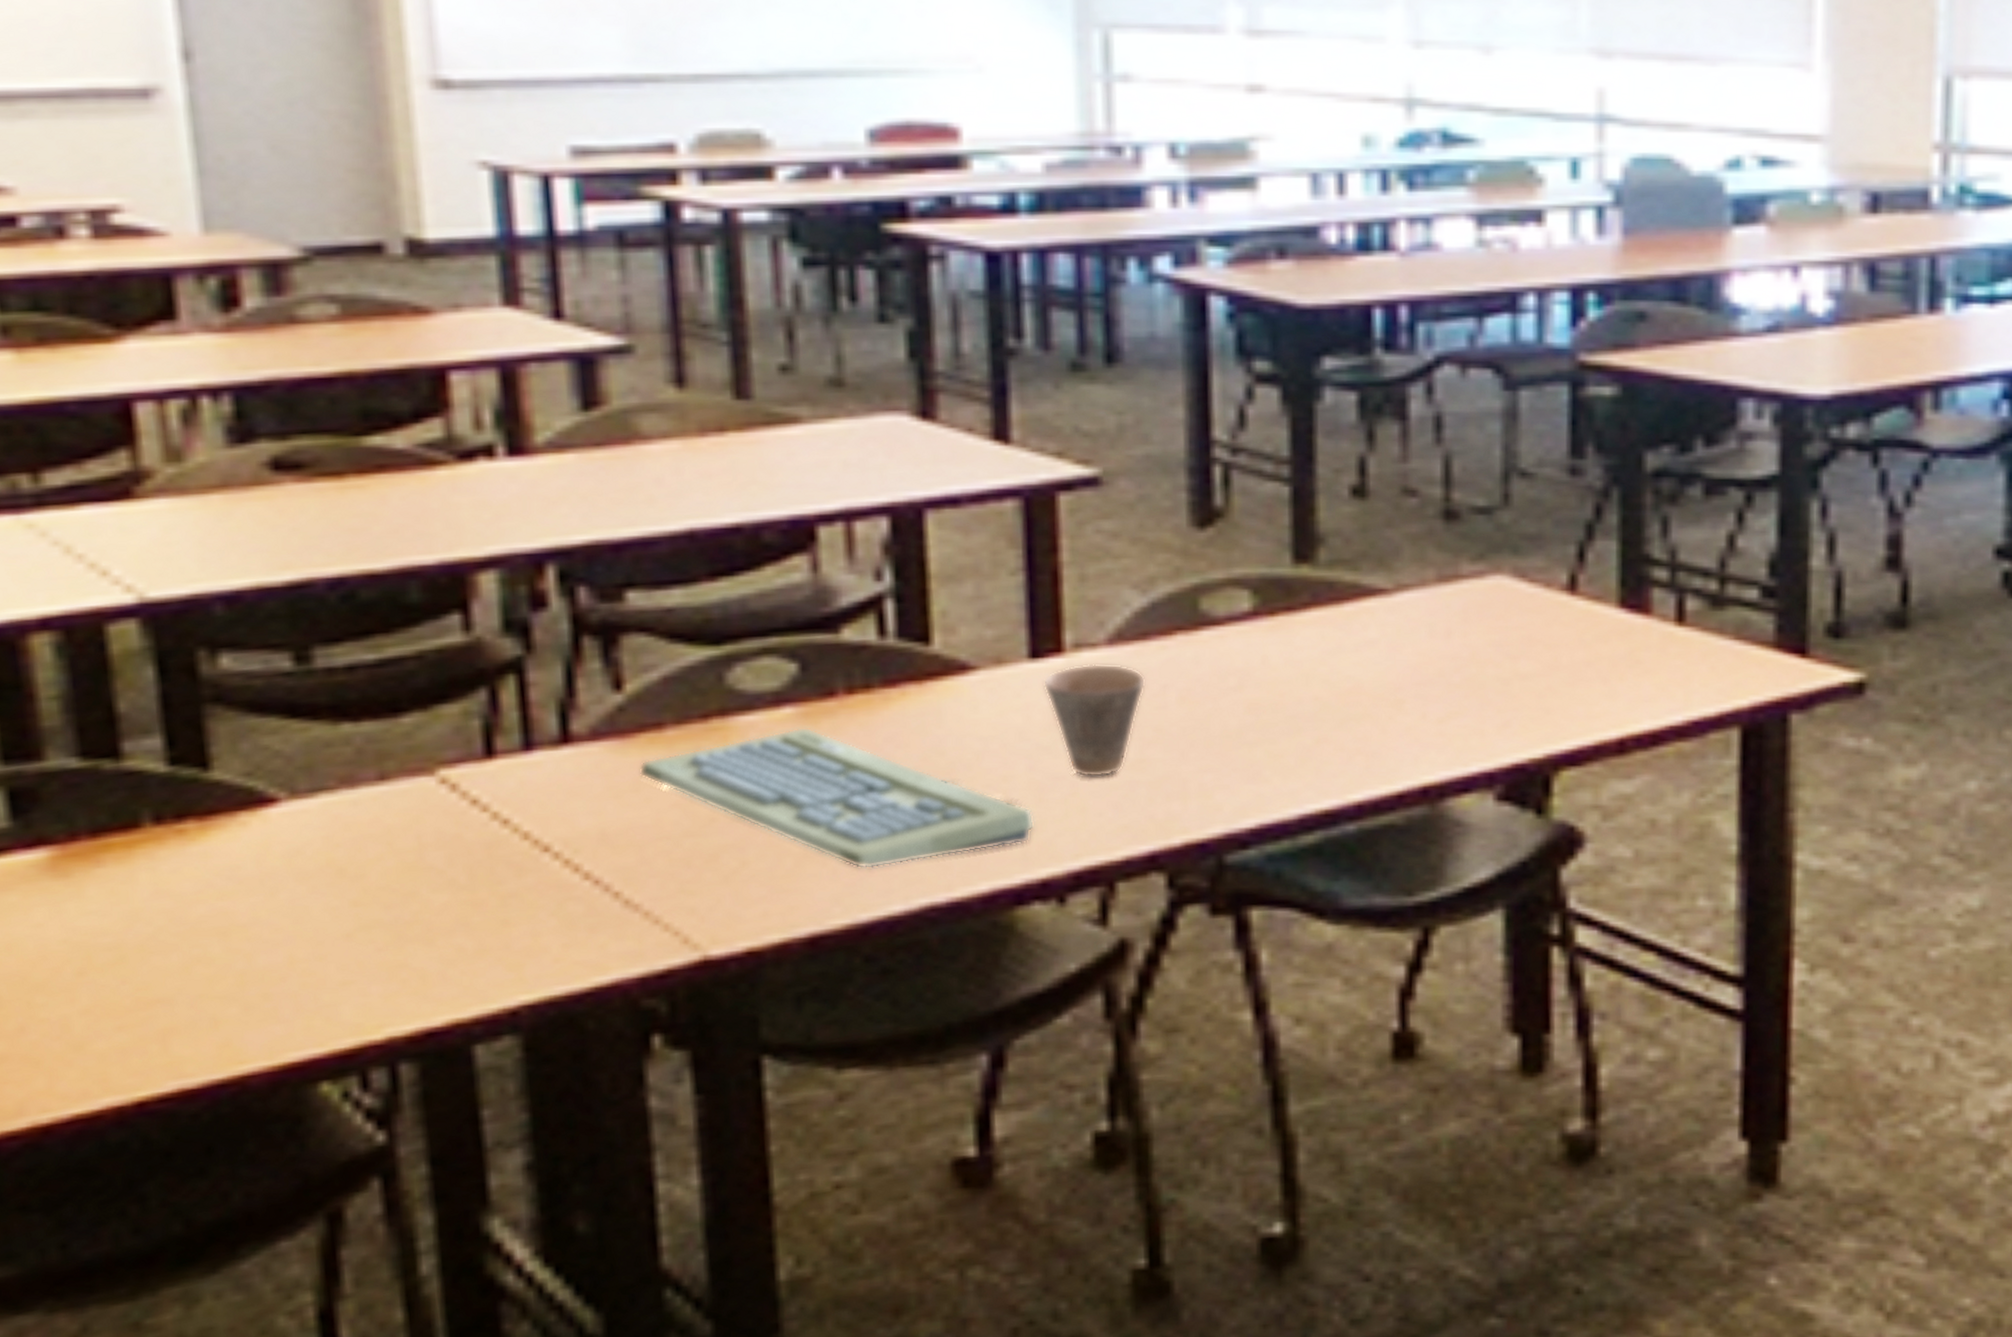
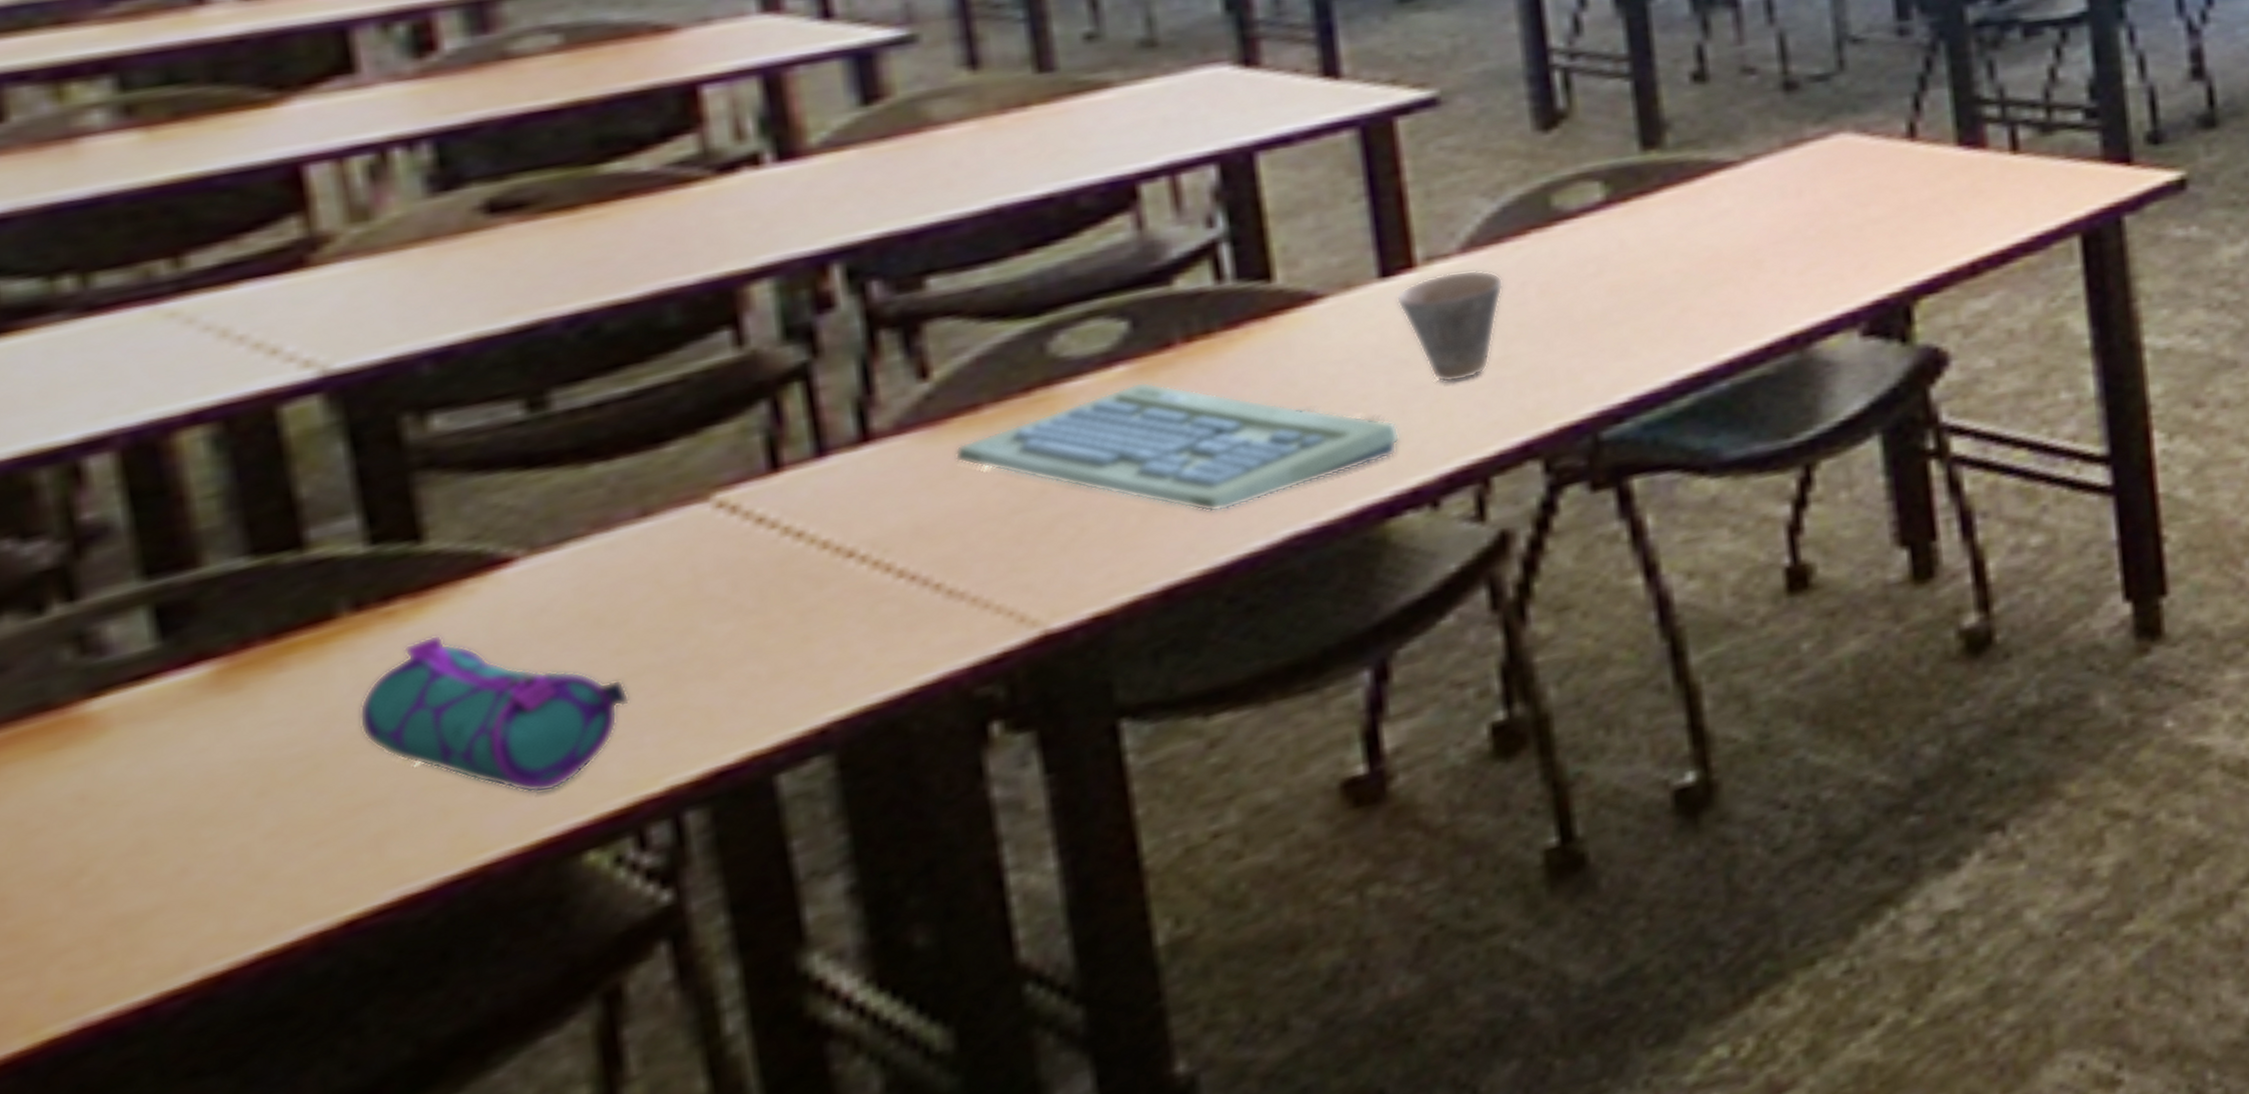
pencil case: none [154,858,362,1021] -> present [359,634,629,794]

